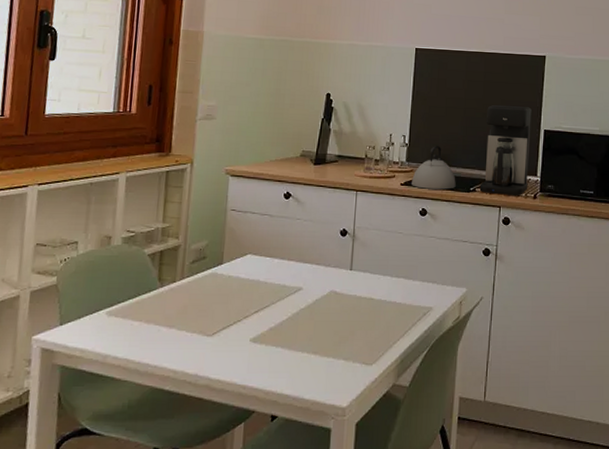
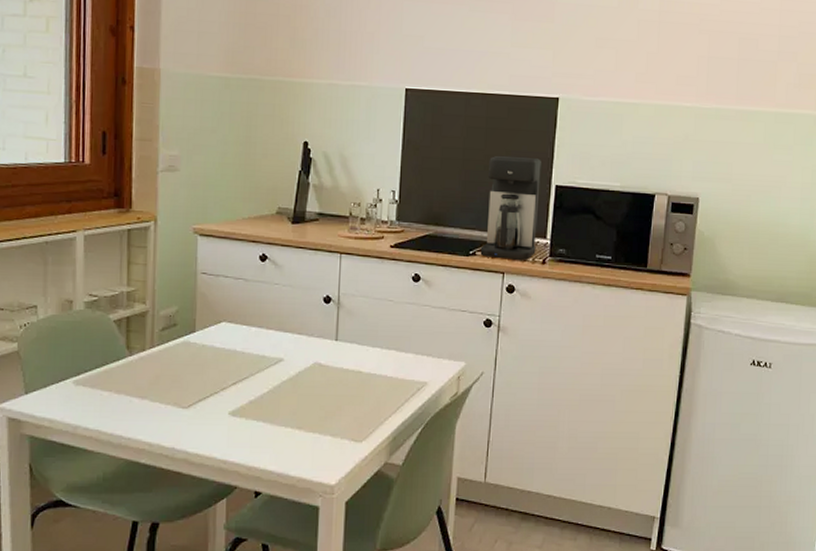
kettle: present [411,145,456,190] -> none [403,202,453,253]

